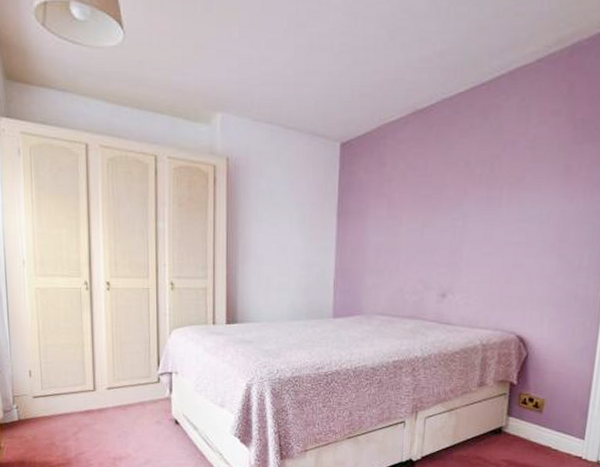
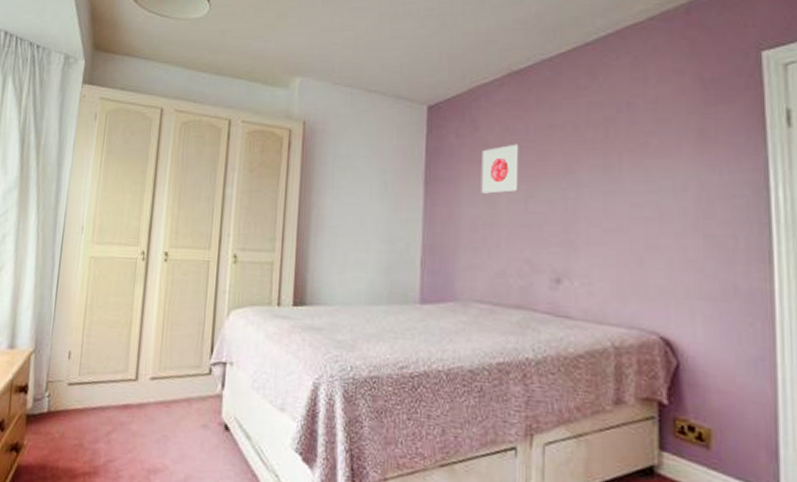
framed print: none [385,179,419,224] -> present [481,144,519,194]

